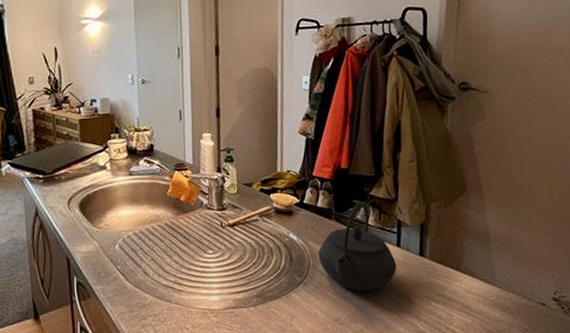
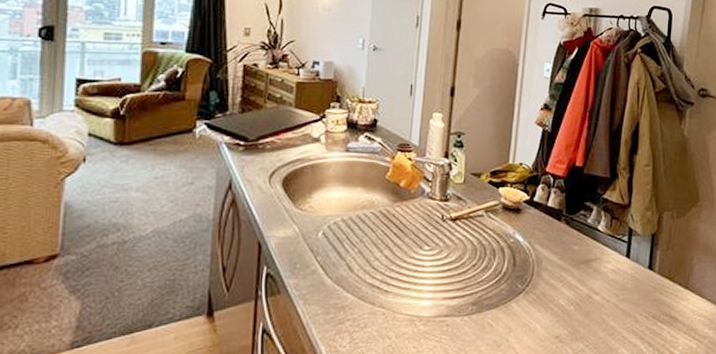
kettle: present [318,201,397,292] -> none [544,204,625,306]

